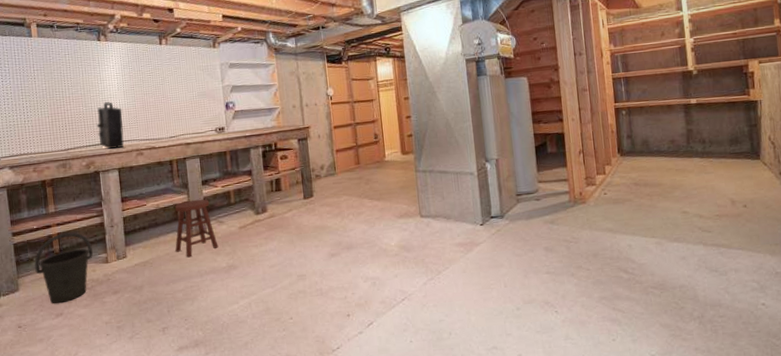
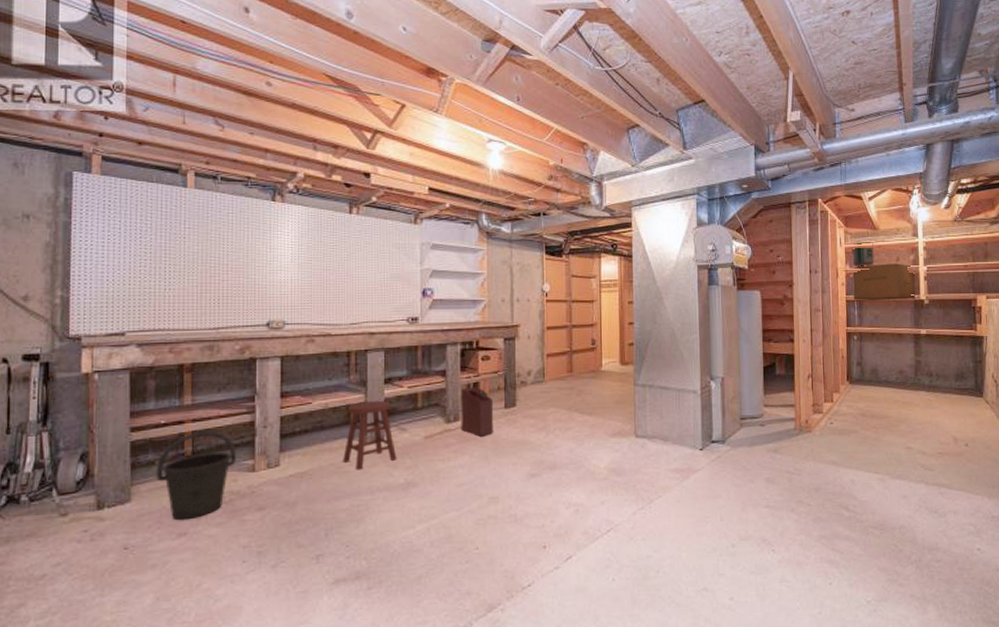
toolbox: present [97,102,124,149] -> none [260,275,294,332]
jerry can: none [265,182,296,225] -> present [460,386,493,437]
paint can: none [615,20,639,45] -> present [852,242,874,266]
box: none [617,38,683,77] -> present [852,263,916,301]

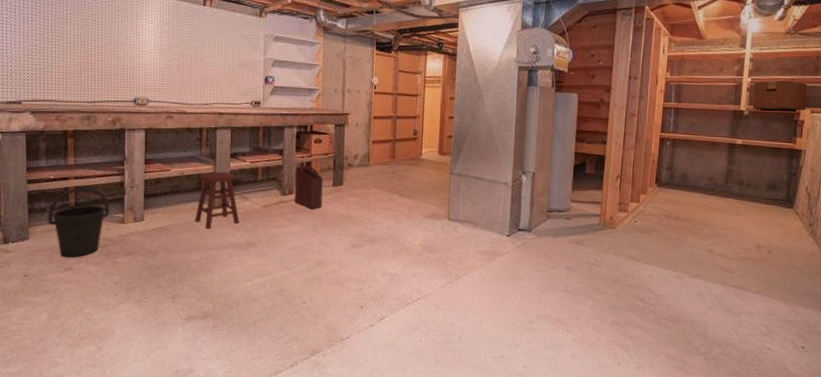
paint can: present [852,242,874,266] -> none [673,51,698,75]
box: present [852,263,916,301] -> none [671,73,737,110]
box: none [930,267,981,299] -> present [752,80,808,111]

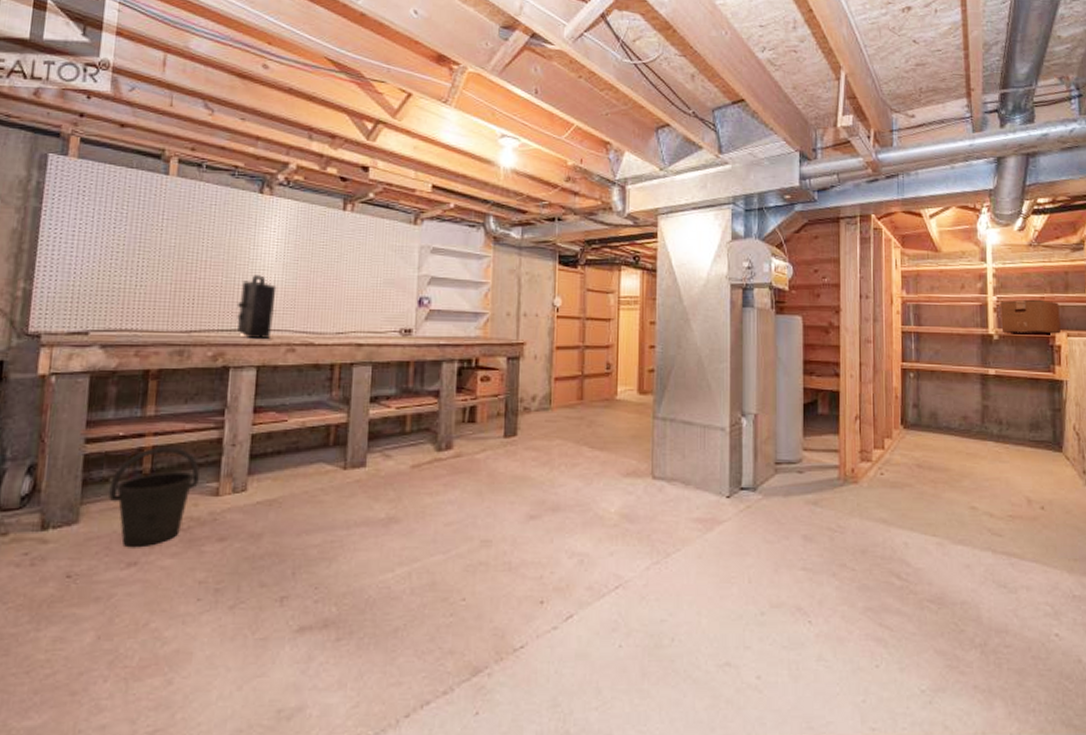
toolbox: none [128,58,156,108] -> present [237,275,277,338]
stool: present [195,171,240,229] -> none [318,421,379,500]
jerry can: present [294,165,323,209] -> none [453,410,491,469]

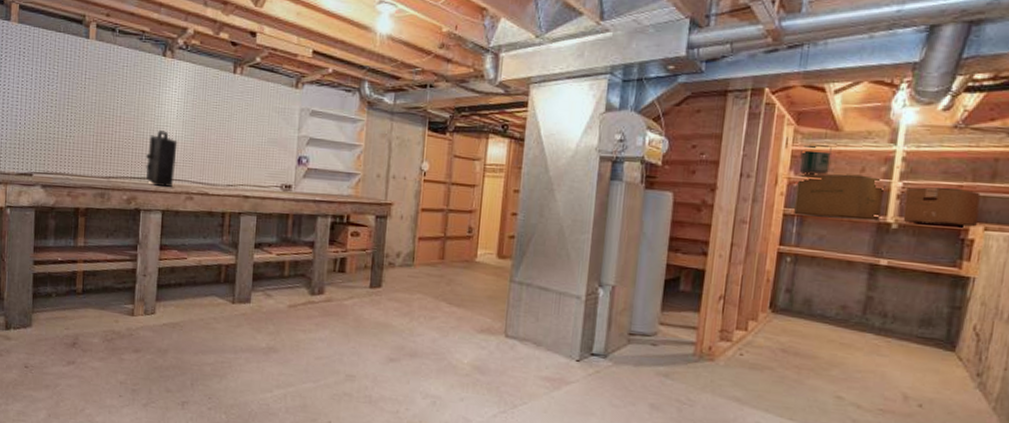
bucket: present [108,447,200,548] -> none [51,272,119,351]
paint can: none [909,265,935,293] -> present [799,145,832,175]
box: none [910,291,983,334] -> present [794,174,883,221]

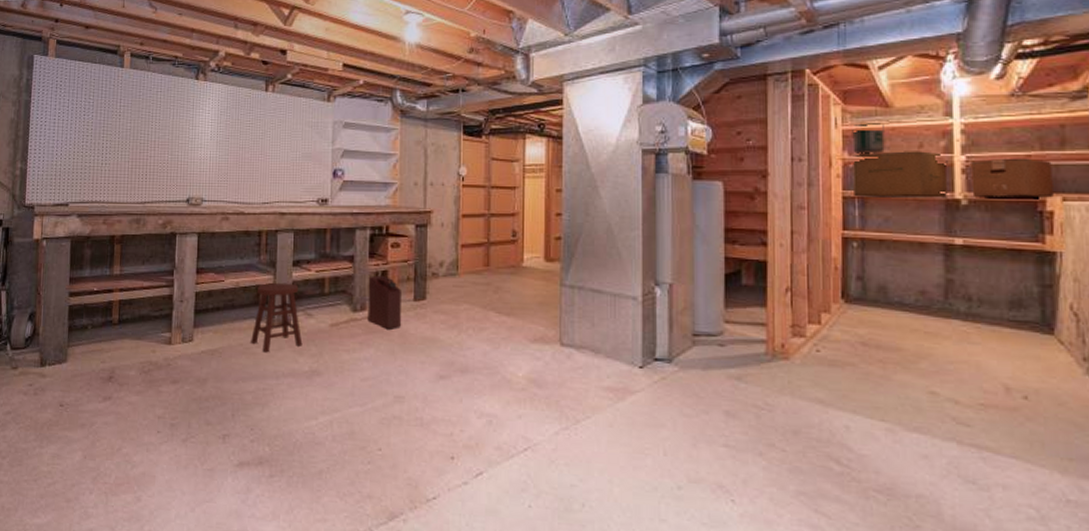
toolbox: present [146,130,178,187] -> none [181,152,212,208]
stool: none [211,263,261,329] -> present [251,282,303,353]
jerry can: none [324,261,358,314] -> present [367,275,401,329]

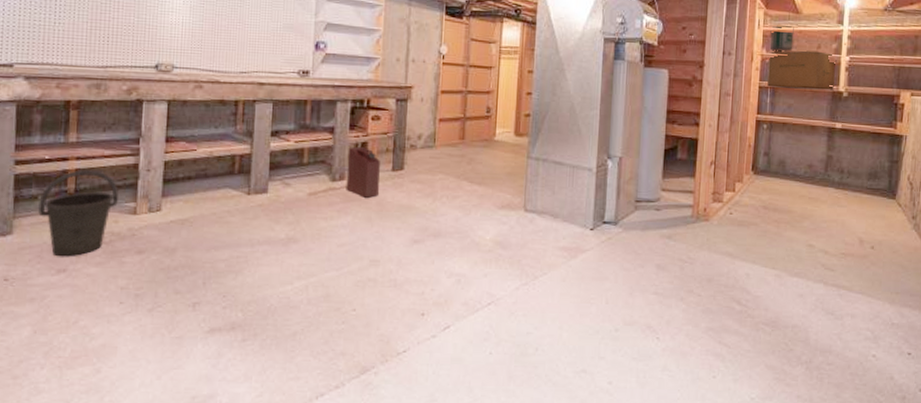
bucket: none [87,301,156,385] -> present [37,170,119,257]
stool: present [251,282,303,353] -> none [225,152,279,222]
box: present [971,158,1054,199] -> none [851,60,907,93]

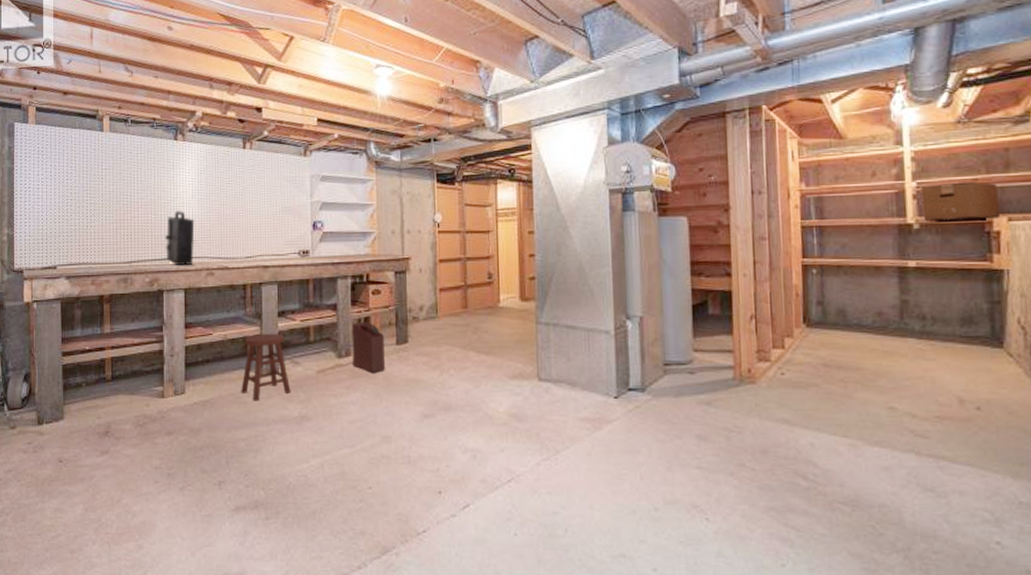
bucket: present [37,170,119,257] -> none [82,358,148,440]
toolbox: none [148,16,185,75] -> present [165,211,195,265]
stool: none [225,152,279,222] -> present [241,333,291,401]
box: present [767,51,835,91] -> none [810,179,900,227]
paint can: present [769,25,794,52] -> none [808,154,840,185]
box: none [851,60,907,93] -> present [921,181,1000,222]

